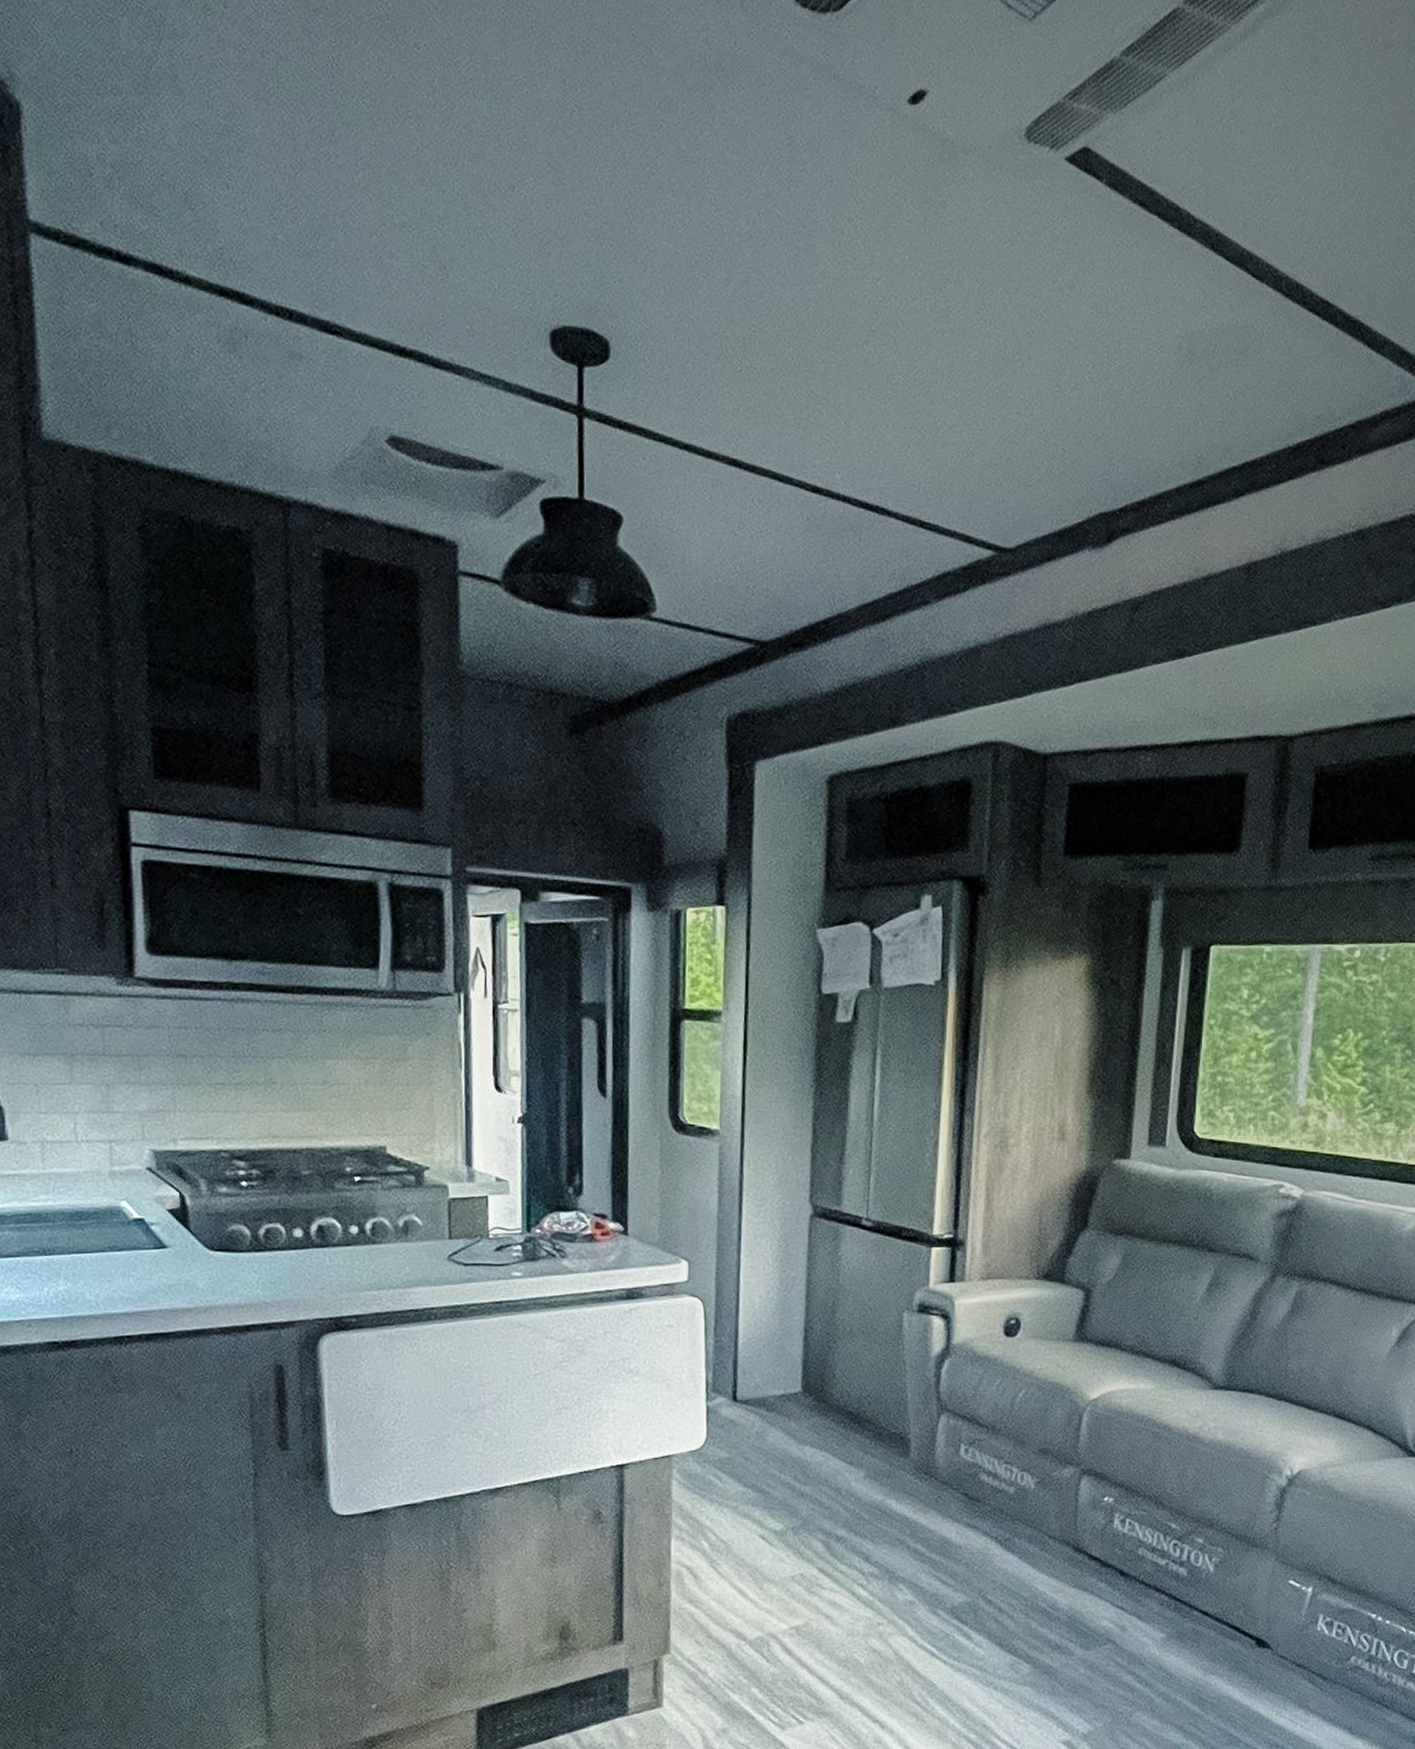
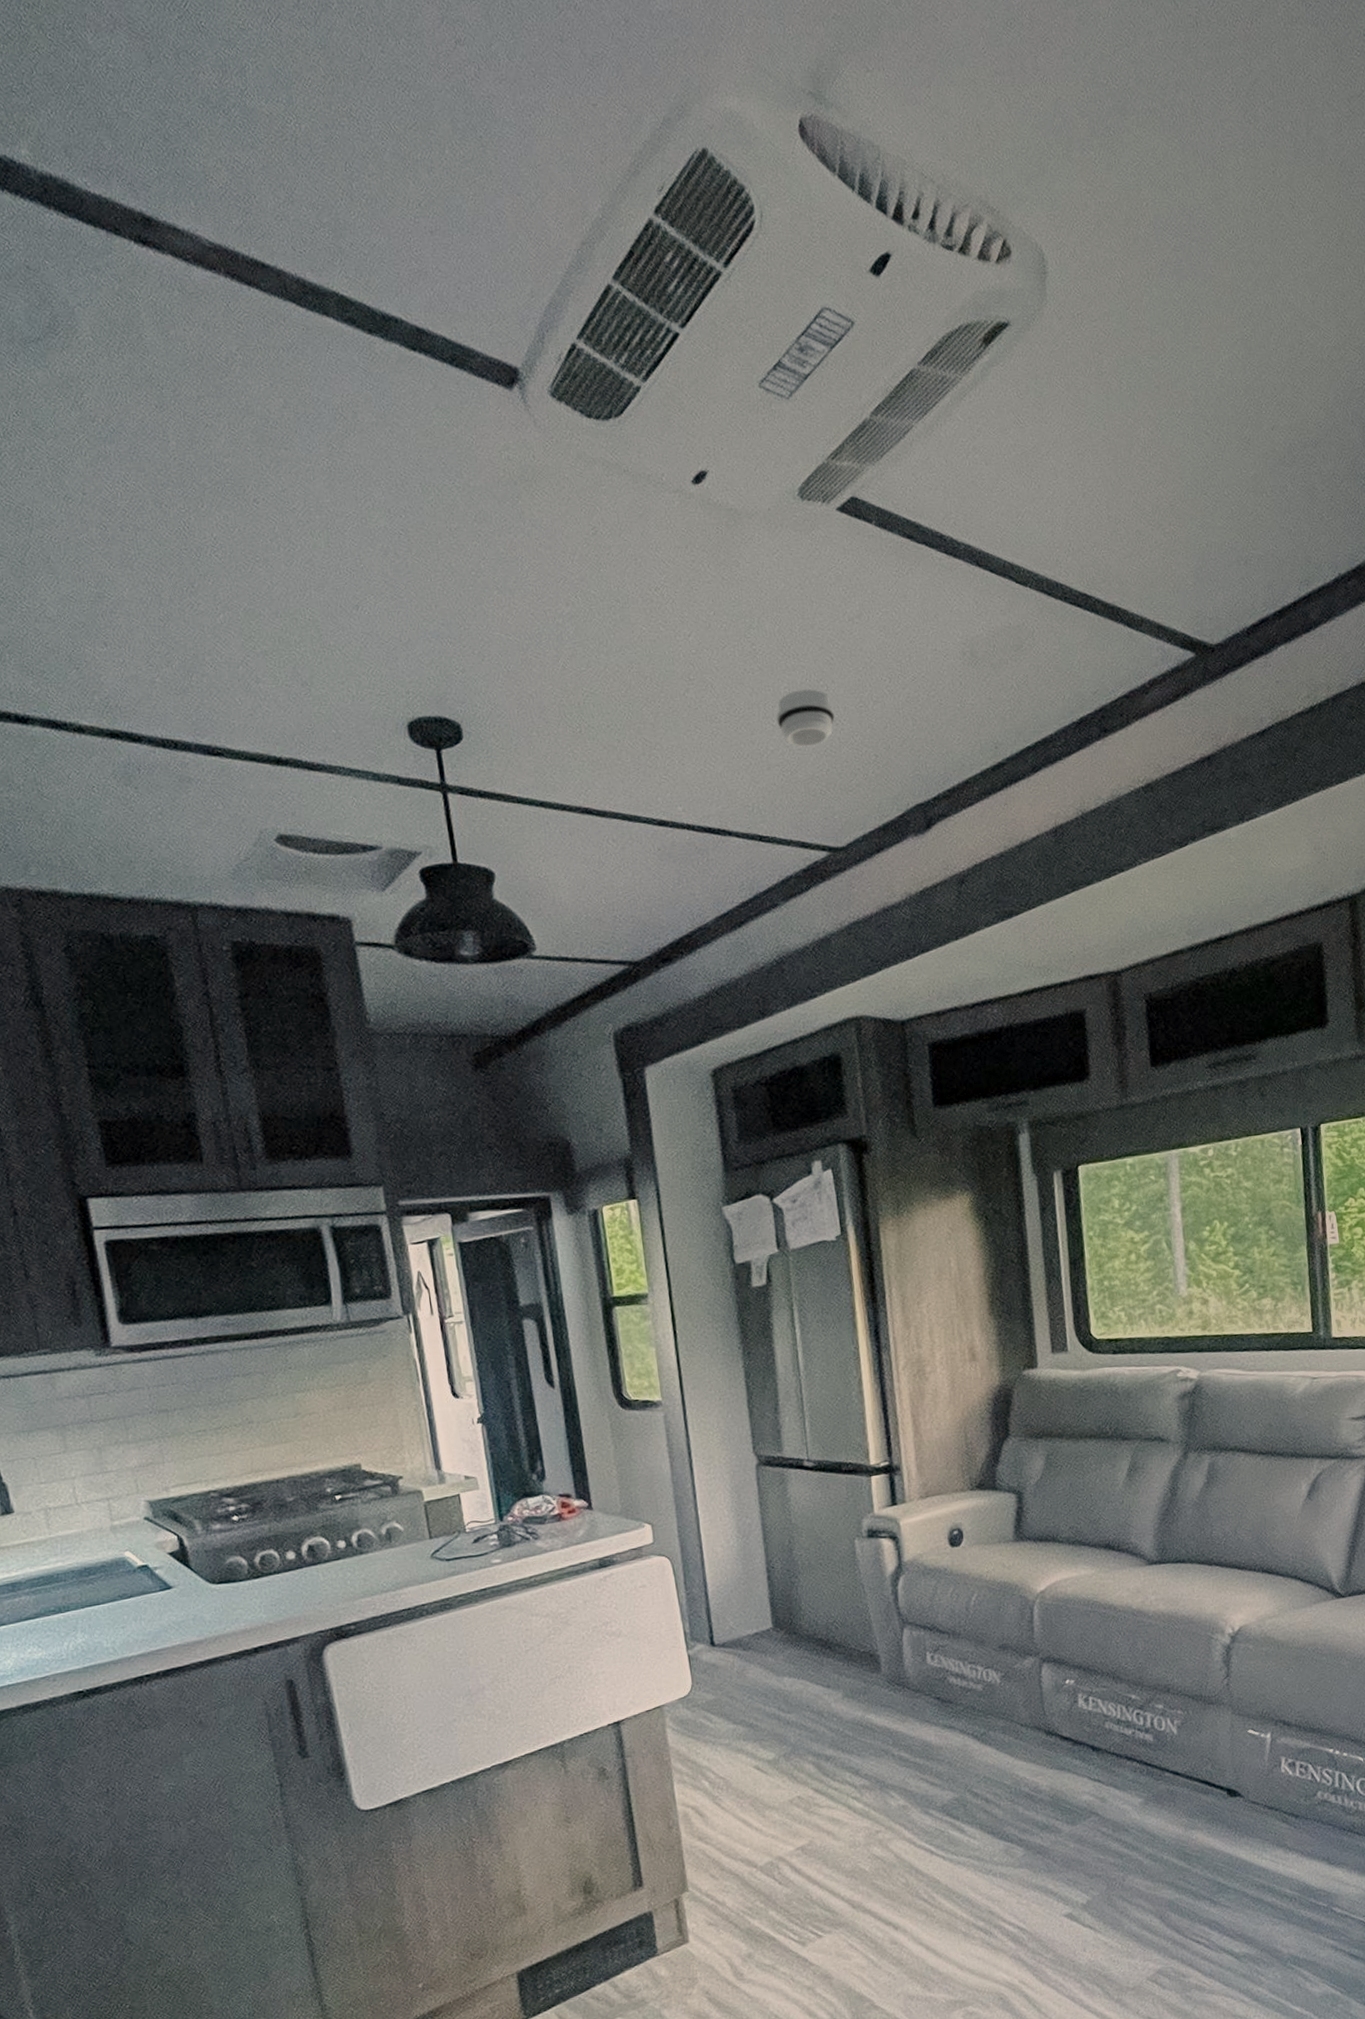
smoke detector: none [959,361,1026,430] -> present [776,689,835,748]

